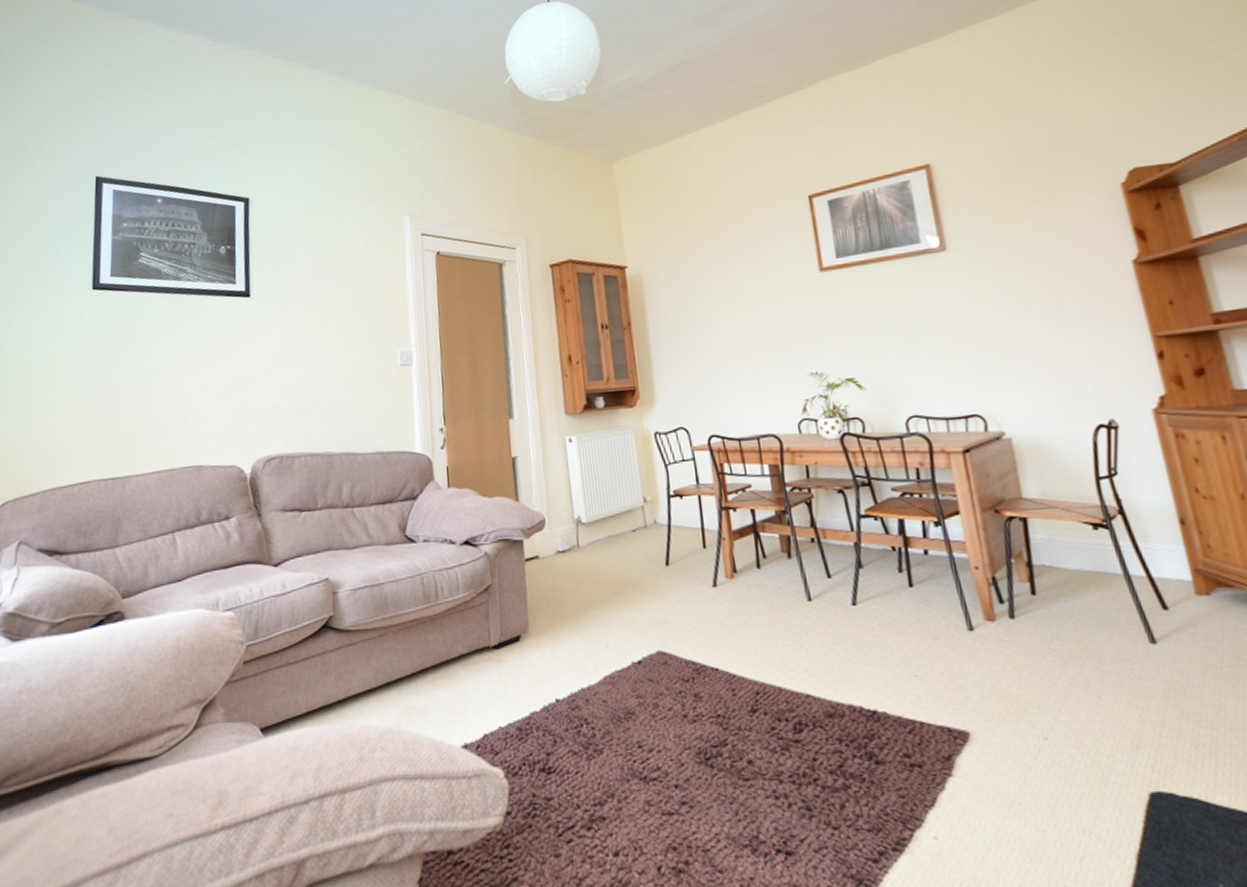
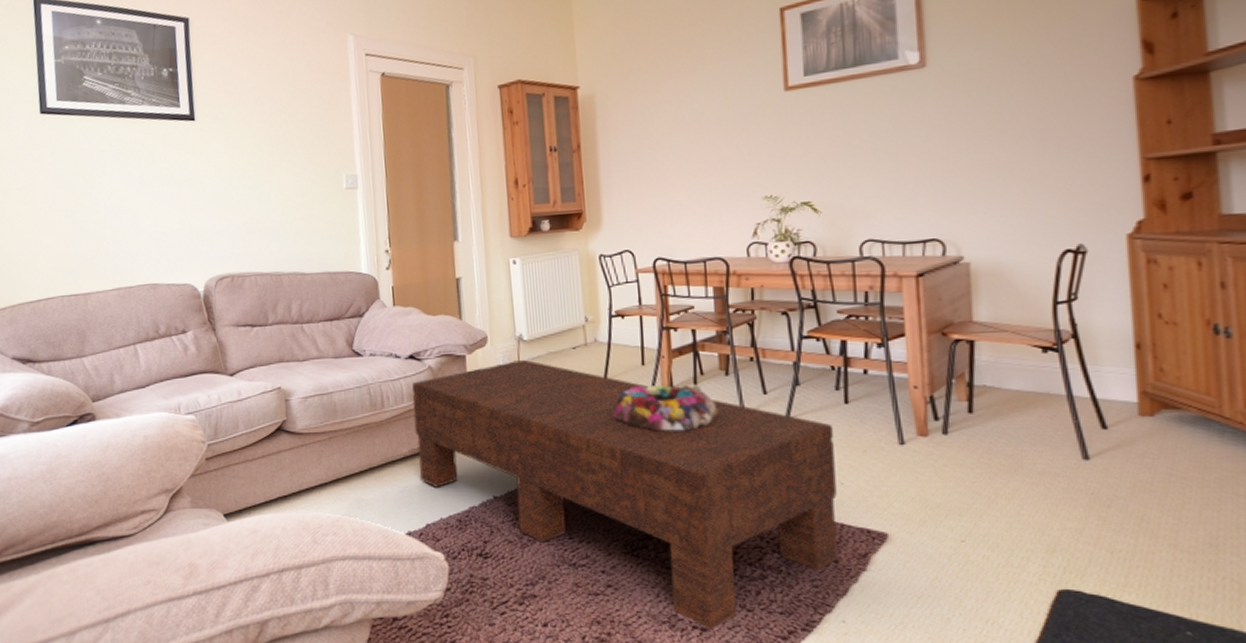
coffee table: none [468,543,922,853] -> present [412,359,838,630]
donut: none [677,568,784,621] -> present [613,384,719,431]

